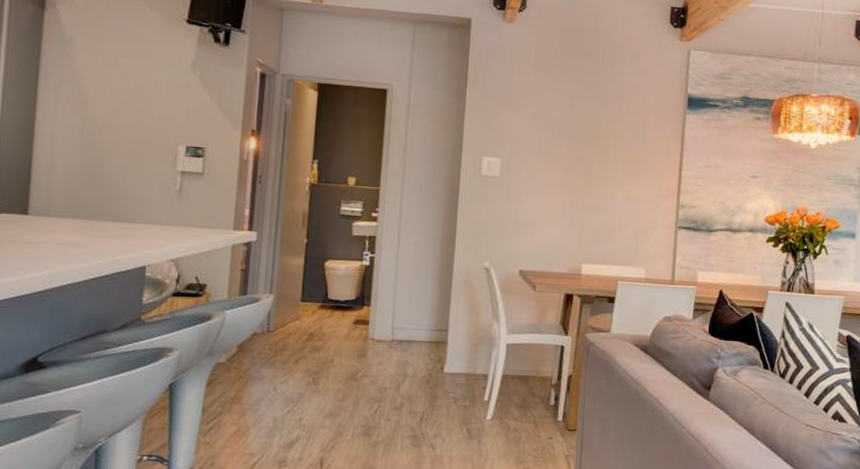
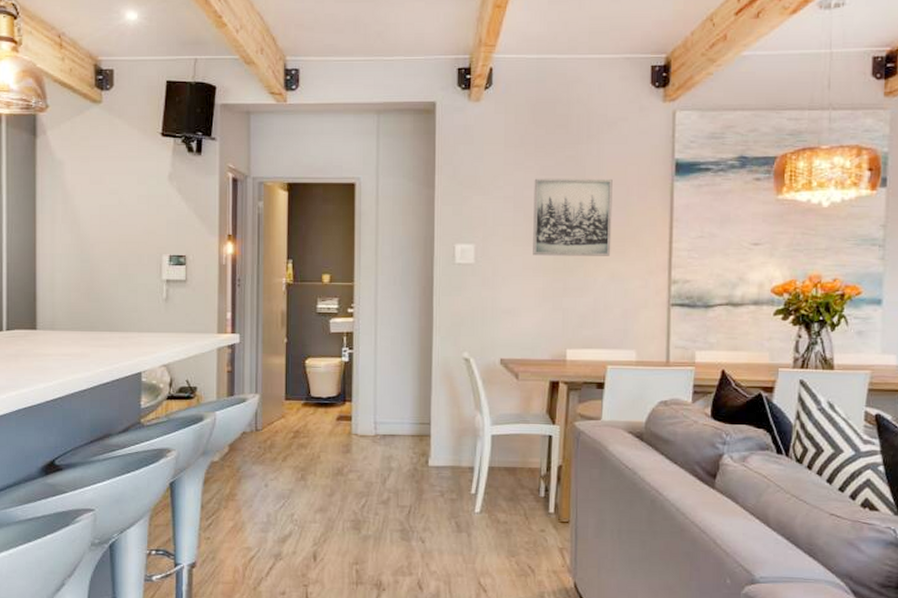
wall art: none [555,100,632,179] -> present [533,178,613,256]

